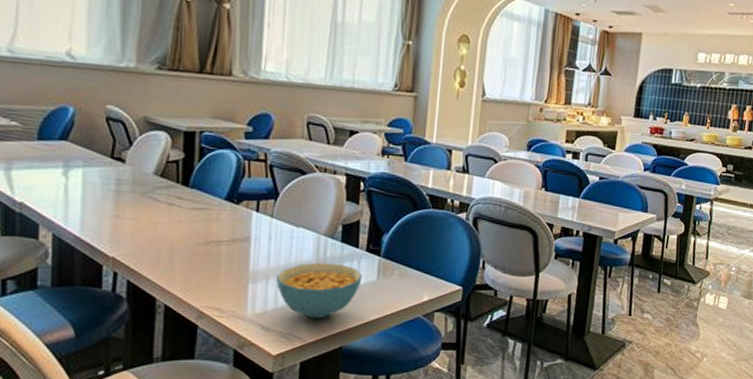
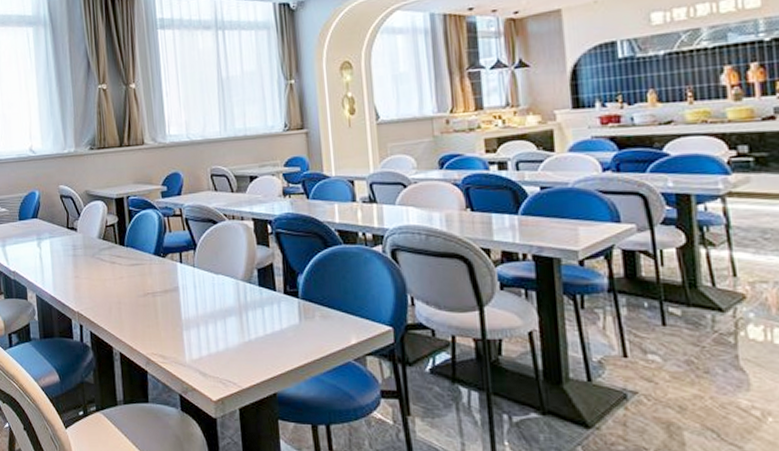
cereal bowl: present [276,262,363,319] -> none [205,307,285,364]

